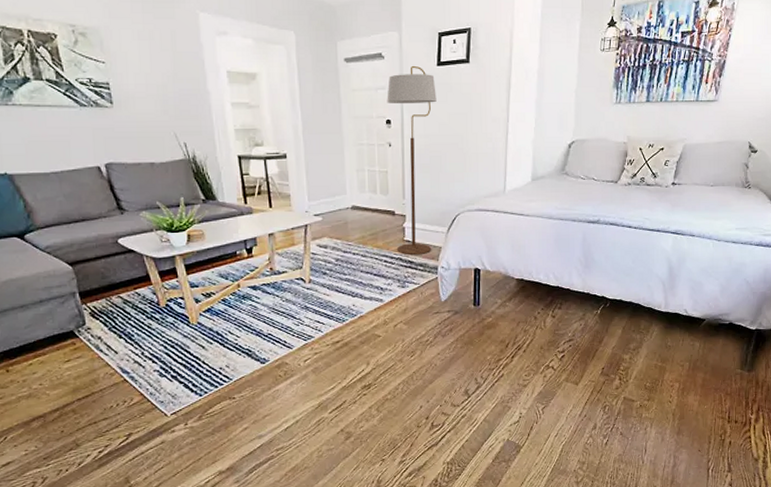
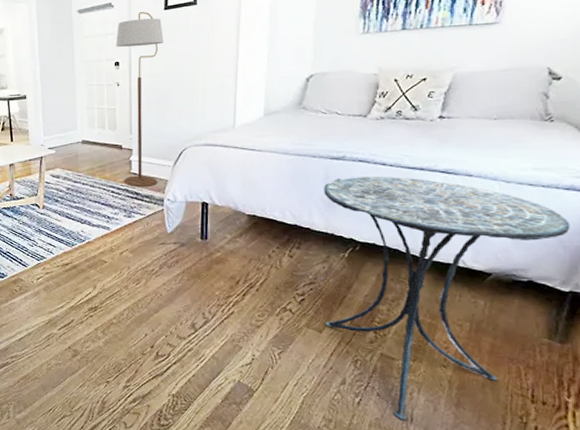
side table: none [581,238,758,454] -> present [323,177,571,422]

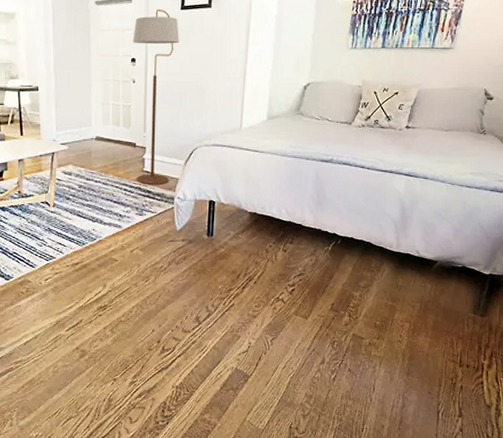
side table: present [323,177,571,422] -> none [311,178,493,391]

